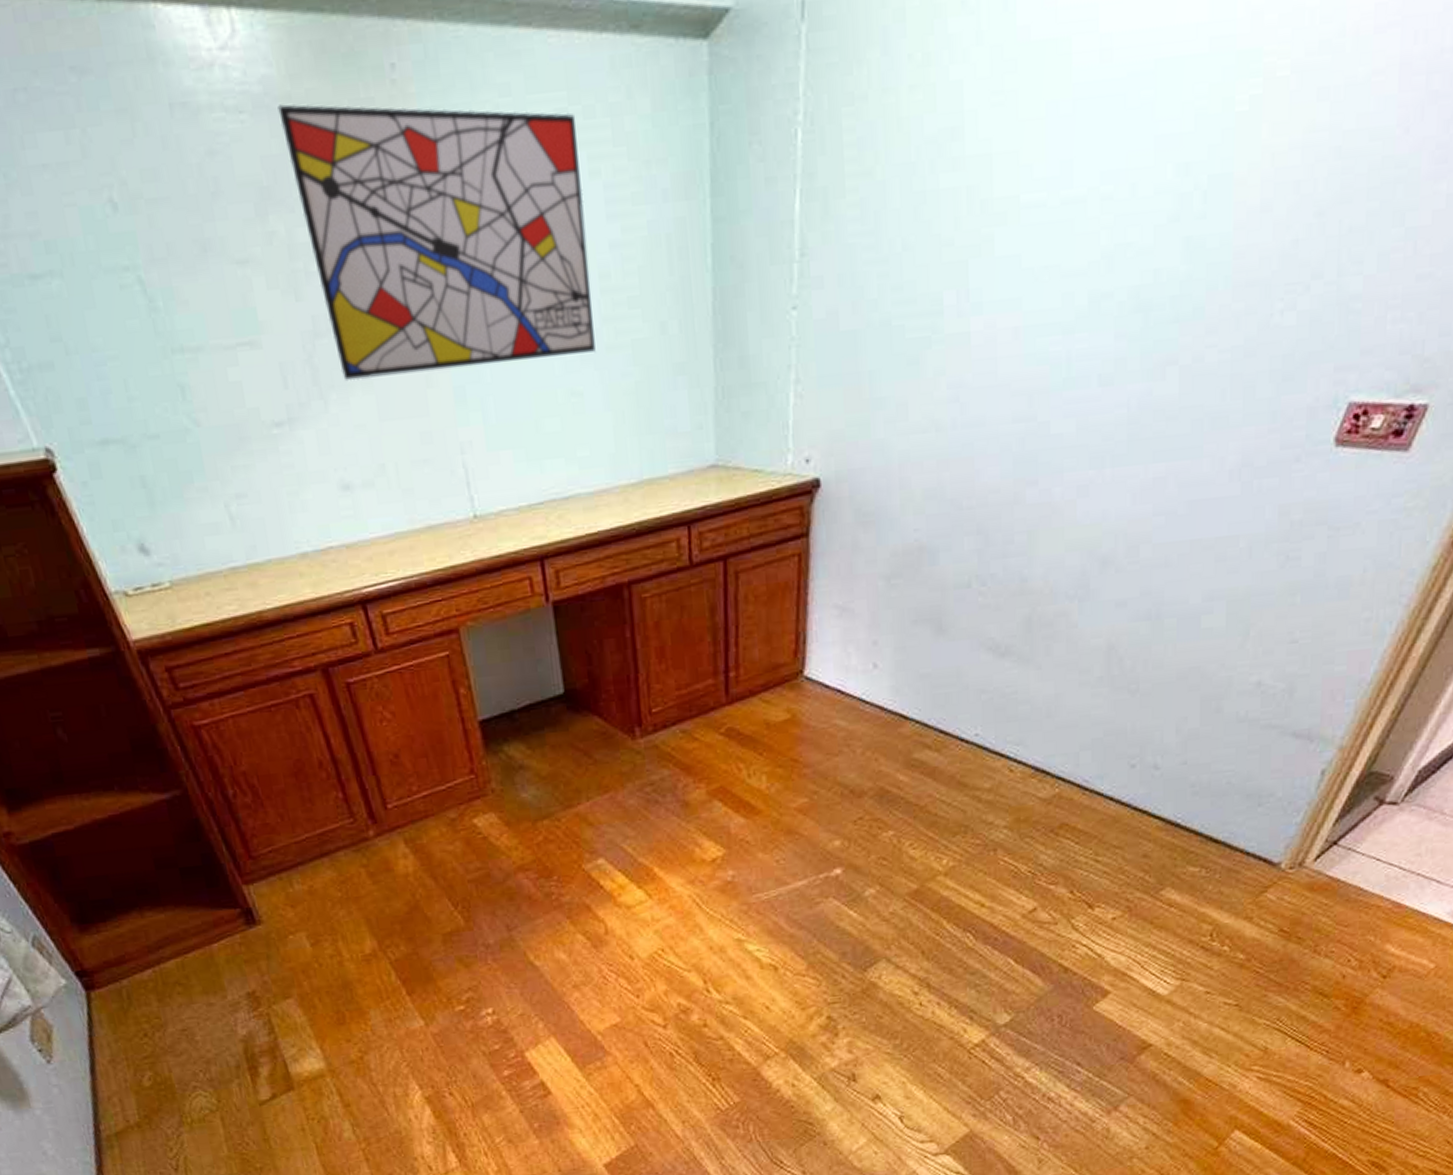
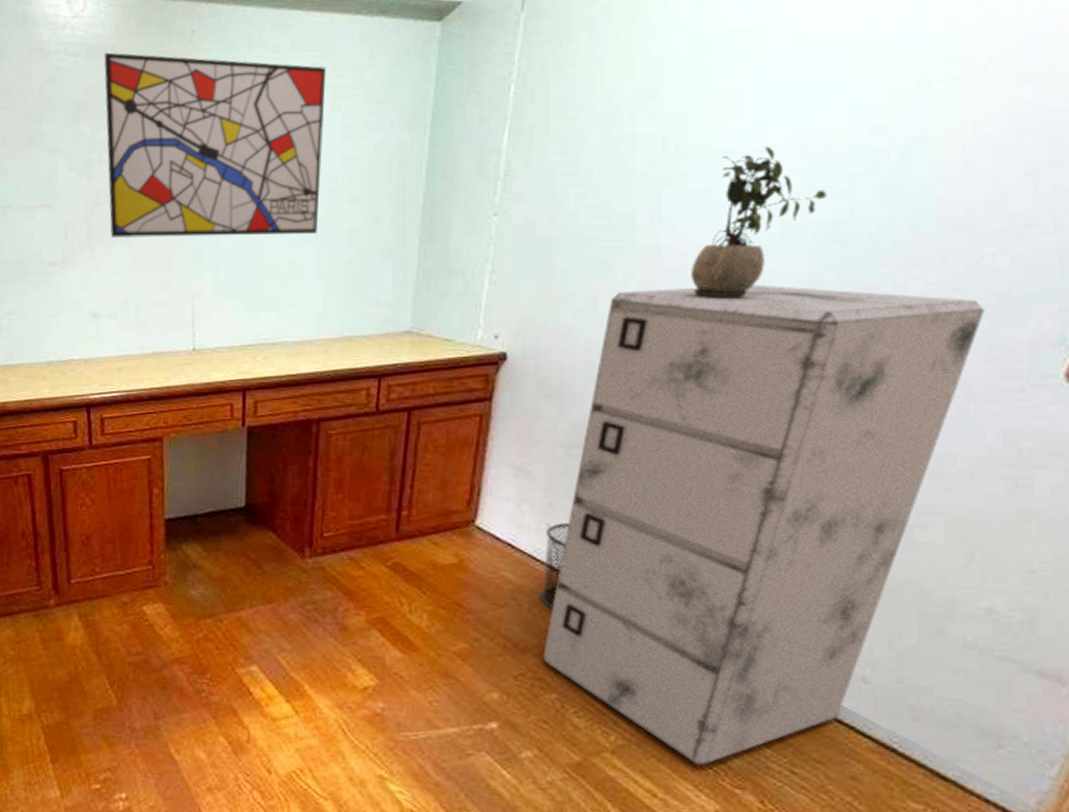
waste bin: none [872,658,895,749] -> present [541,522,569,609]
filing cabinet: none [878,365,1271,871] -> present [543,284,984,766]
potted plant: none [1000,196,1132,391] -> present [691,146,827,299]

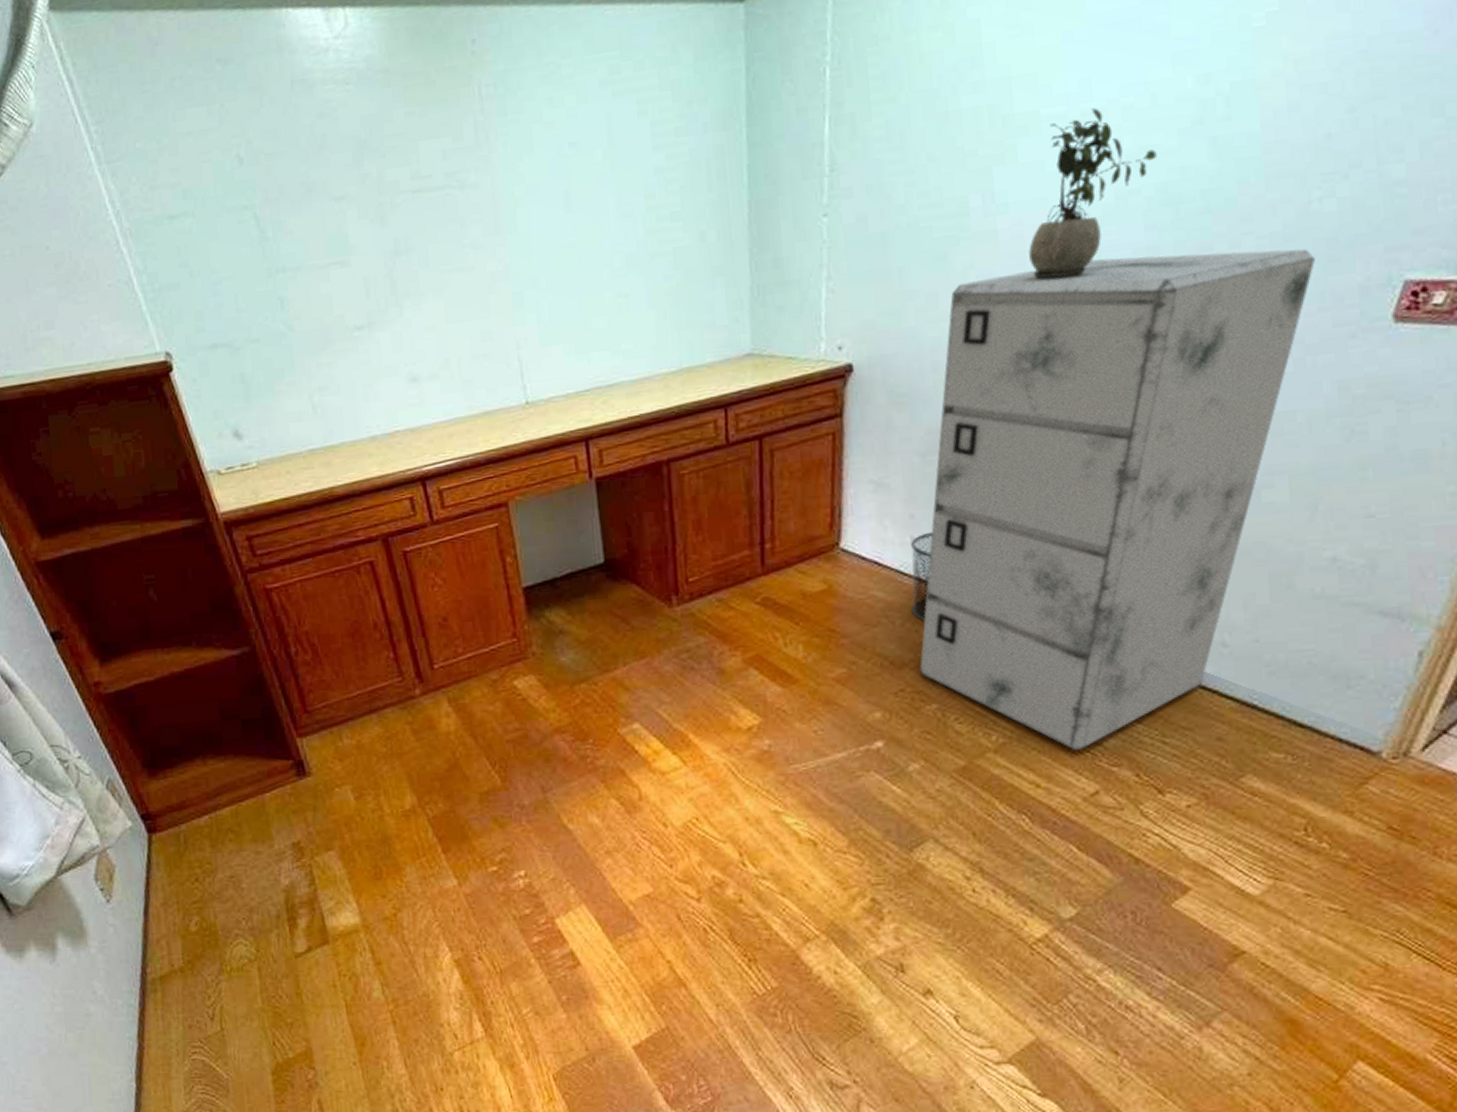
wall art: present [104,52,326,239] -> none [377,67,641,291]

